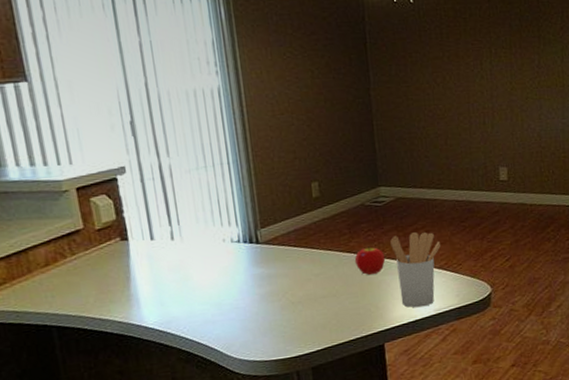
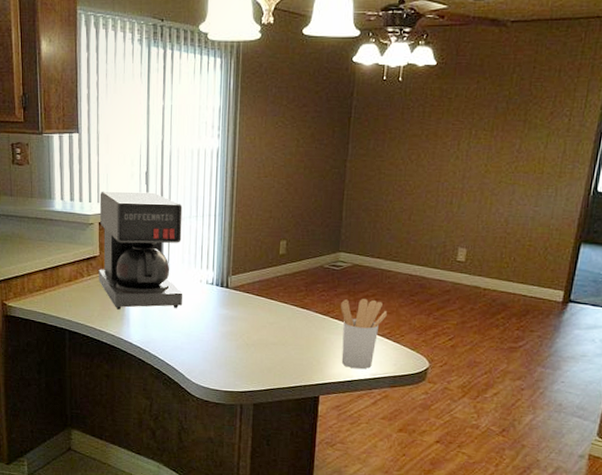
coffee maker: none [71,144,205,290] -> present [98,191,183,310]
fruit: present [354,246,386,275] -> none [306,305,334,331]

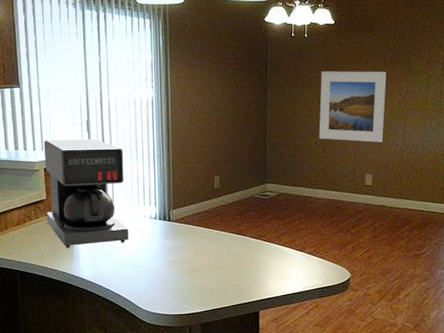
utensil holder: present [341,299,387,370] -> none [272,222,311,284]
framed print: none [405,122,496,211] -> present [319,71,387,143]

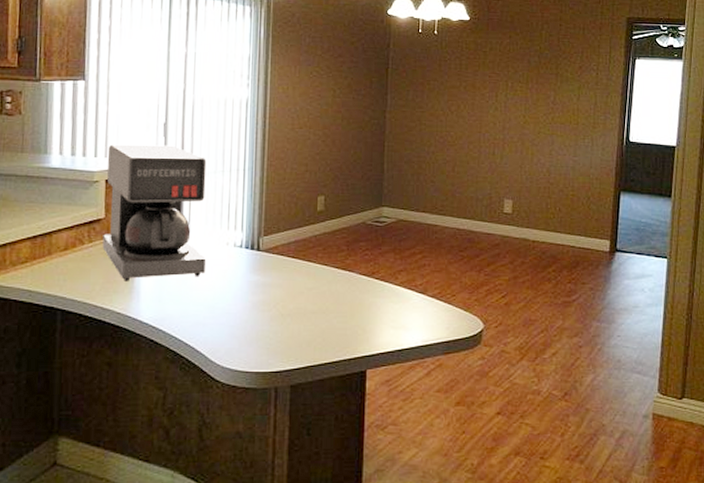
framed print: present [319,71,387,143] -> none [448,74,531,161]

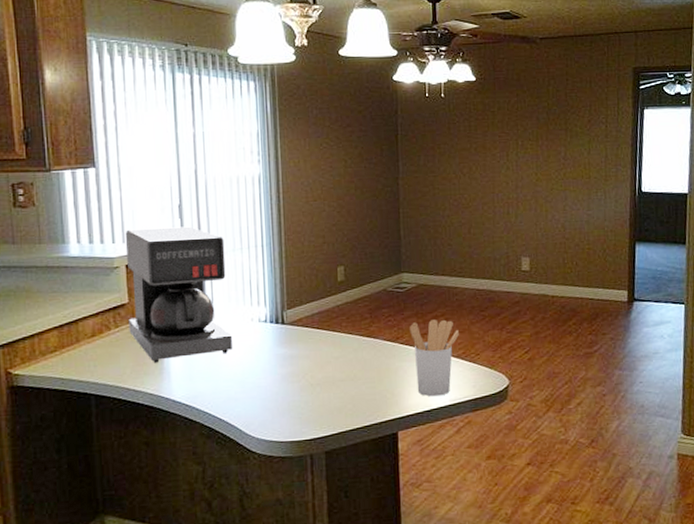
utensil holder: none [386,257,436,336] -> present [410,319,459,397]

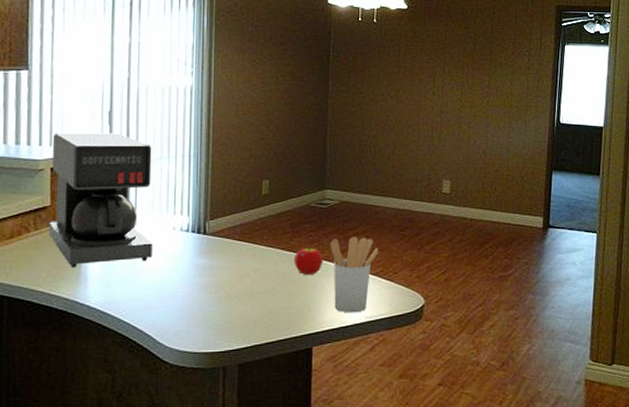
fruit: none [373,332,404,360] -> present [293,247,324,275]

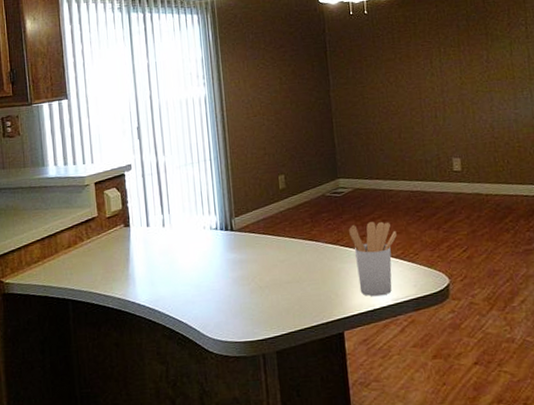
coffee maker: present [48,132,152,267] -> none [93,146,188,270]
fruit: present [293,247,324,275] -> none [316,235,345,262]

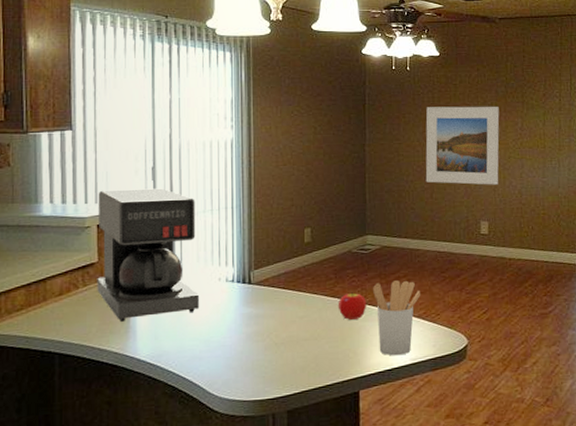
coffee maker: none [93,146,188,270] -> present [97,188,199,322]
fruit: none [316,235,345,262] -> present [337,292,367,320]
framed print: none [387,41,468,123] -> present [425,106,500,185]

